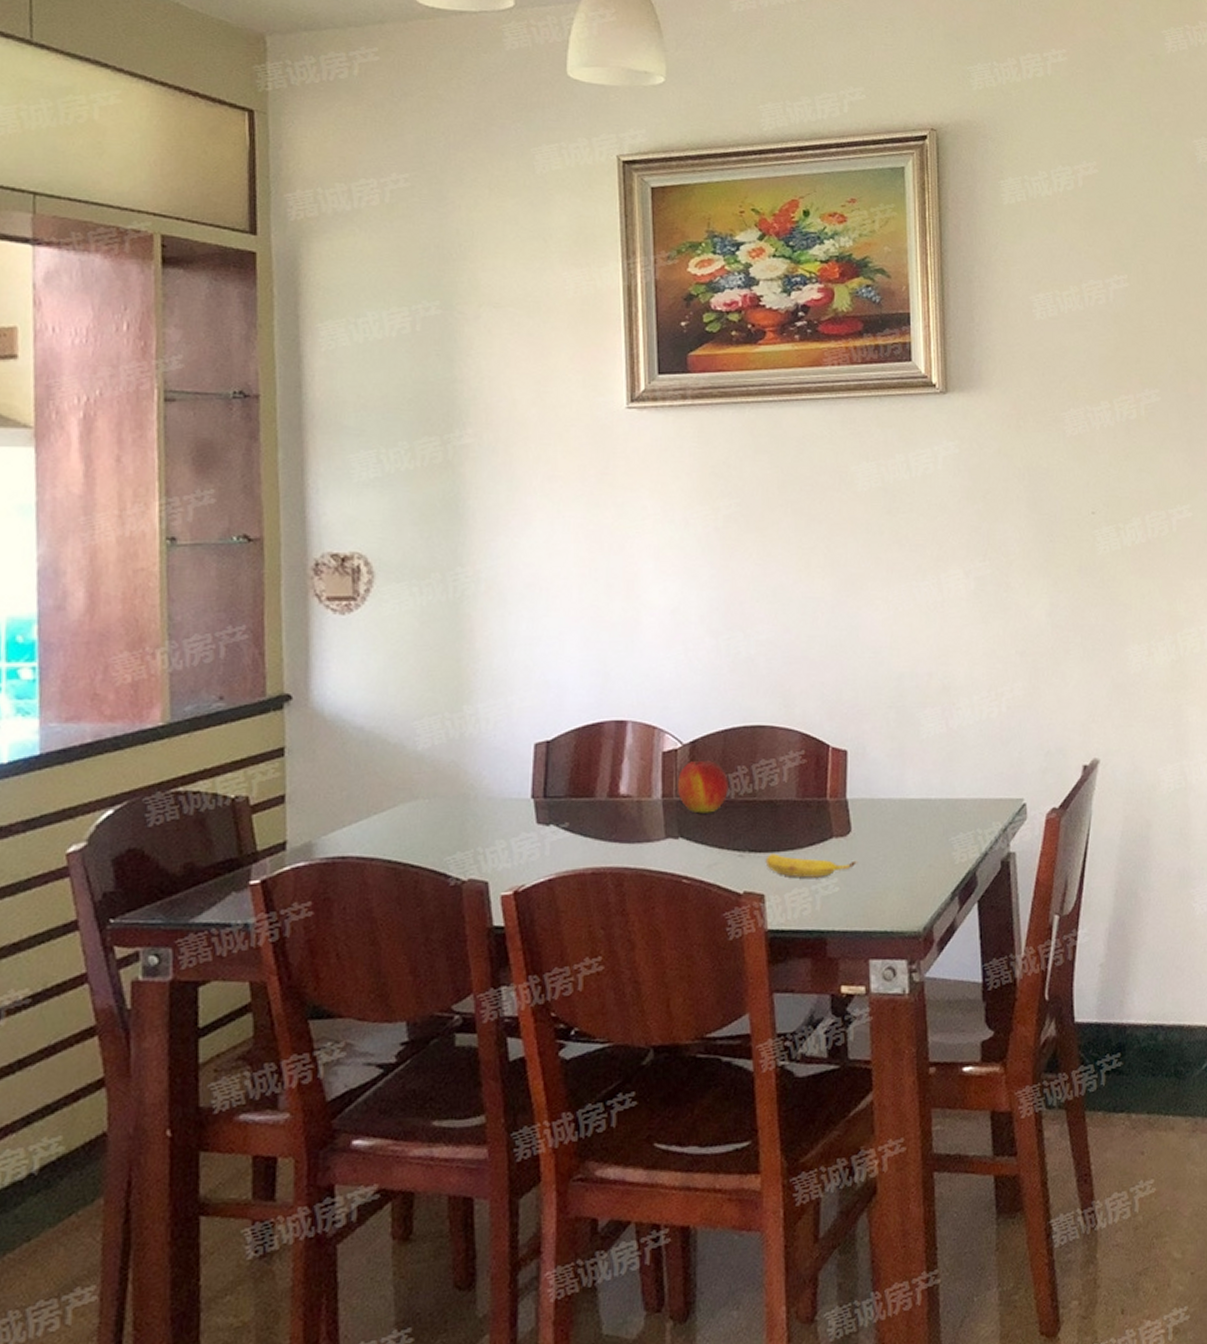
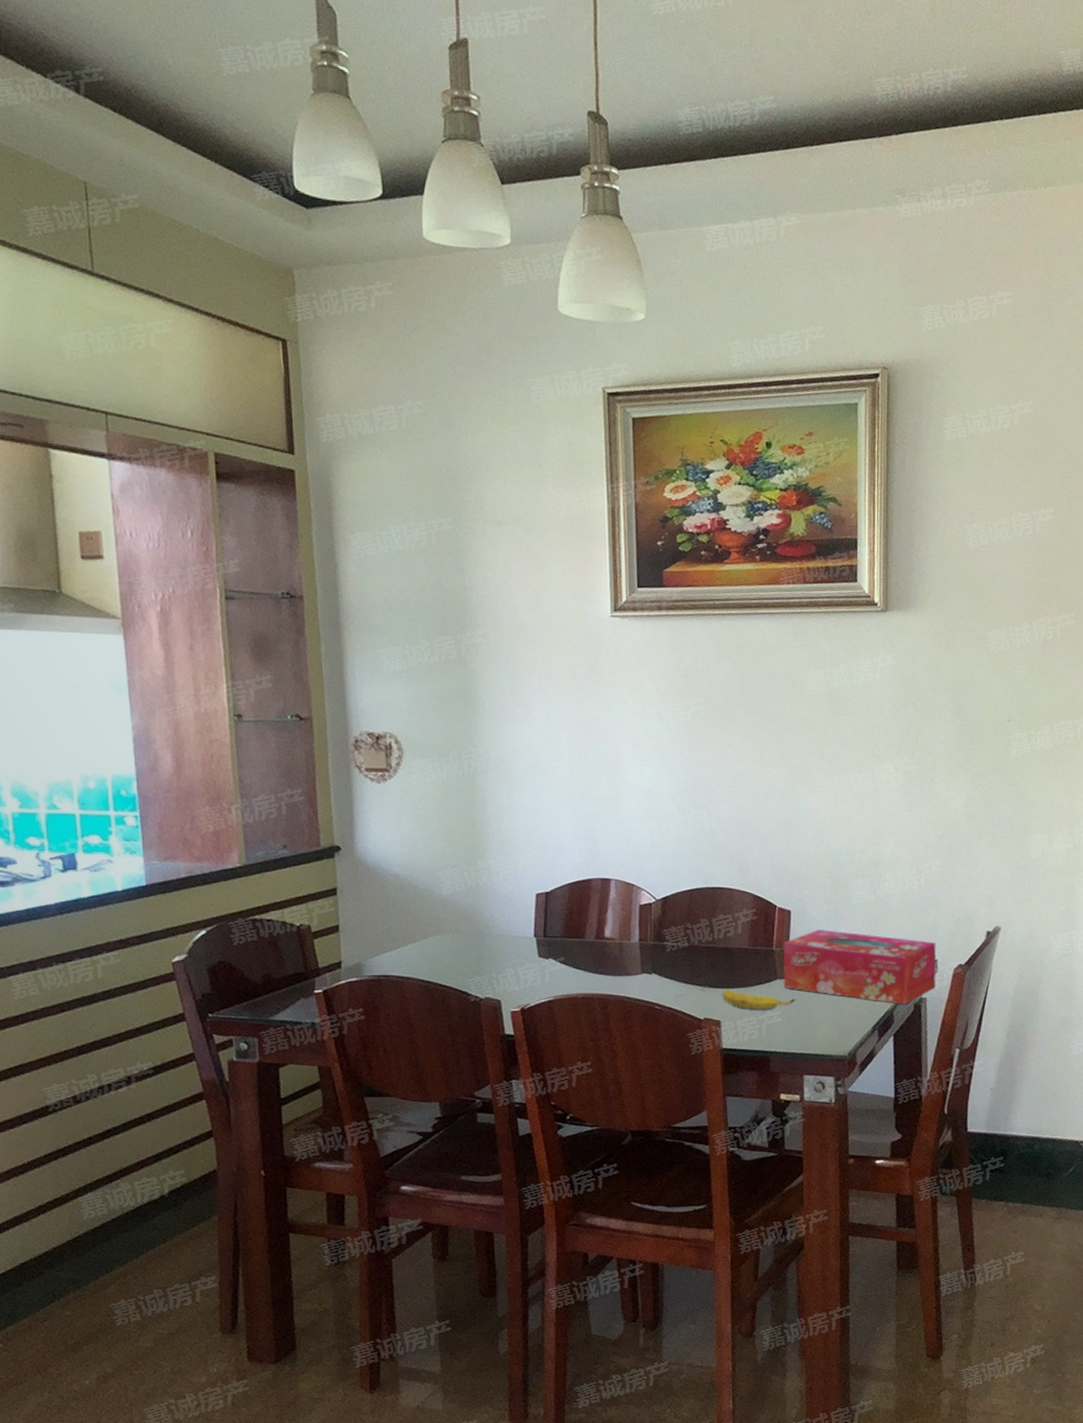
apple: present [678,761,728,814] -> none [652,914,693,955]
tissue box: none [839,772,1025,863] -> present [783,930,936,1005]

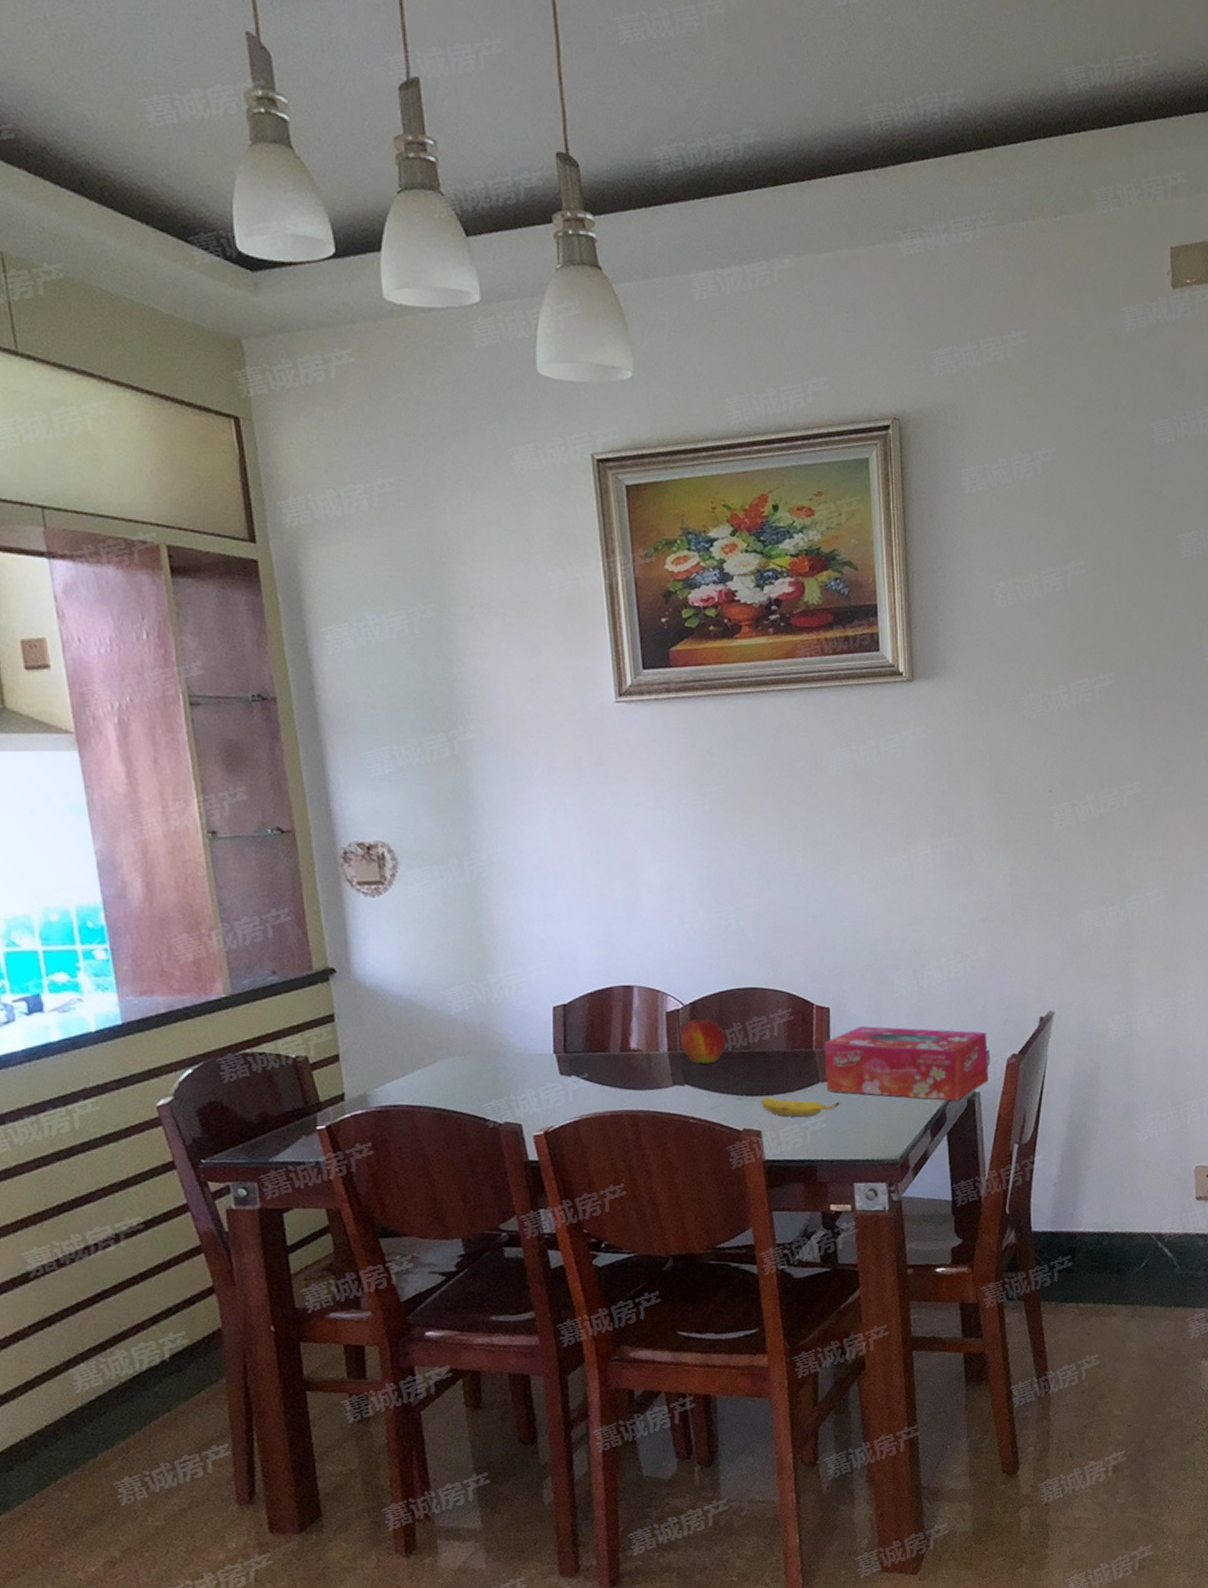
apple: none [652,914,693,955] -> present [681,1019,726,1064]

